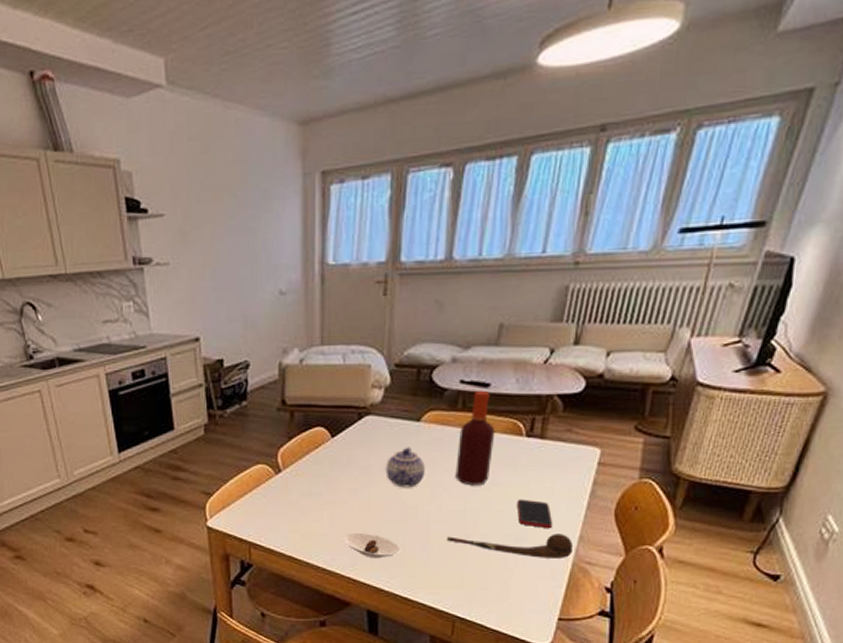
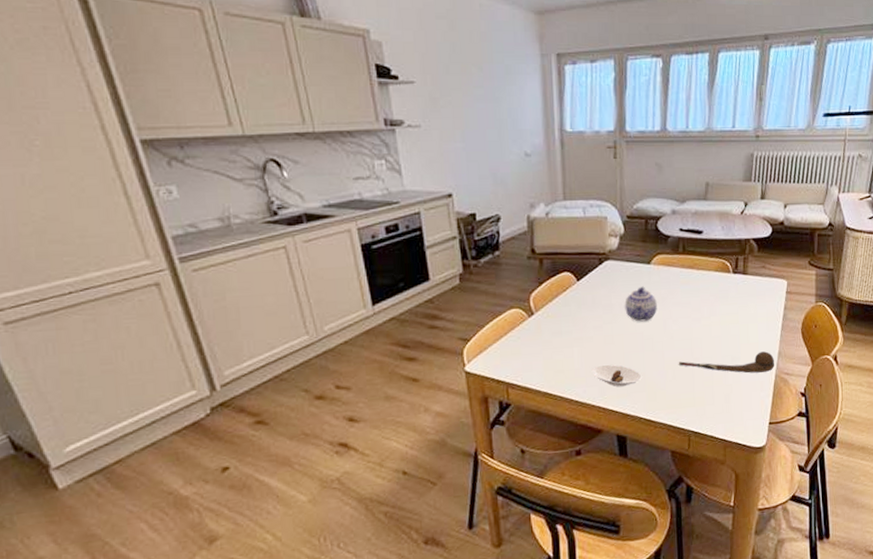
bottle: present [455,390,496,486] -> none [681,236,710,317]
cell phone: present [517,499,553,529] -> none [731,324,759,349]

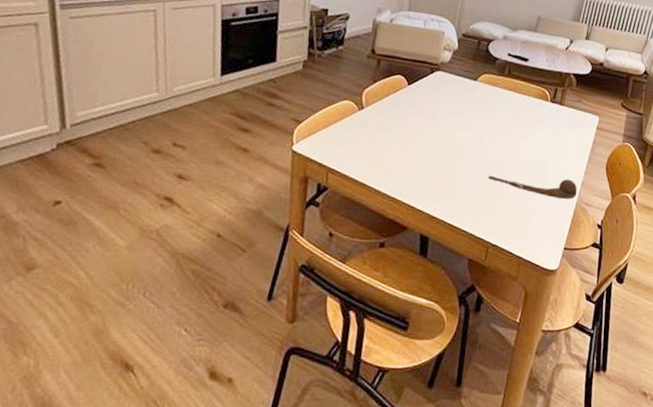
saucer: present [591,364,642,387] -> none [407,166,453,190]
teapot: present [624,286,657,322] -> none [447,100,477,133]

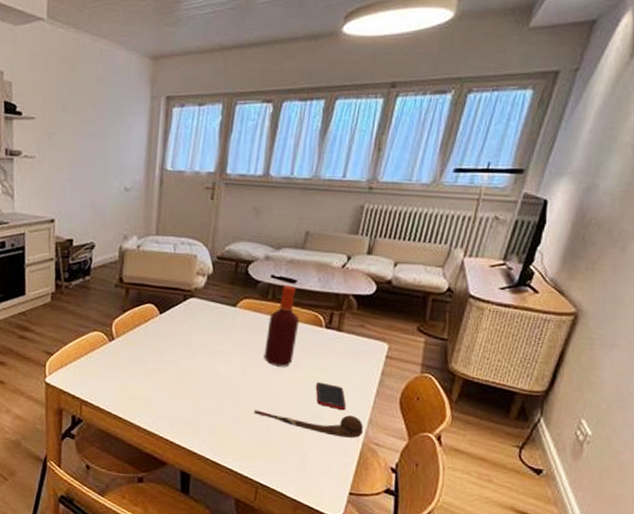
bottle: none [498,63,530,136] -> present [264,285,300,367]
cell phone: none [541,149,565,175] -> present [316,381,347,411]

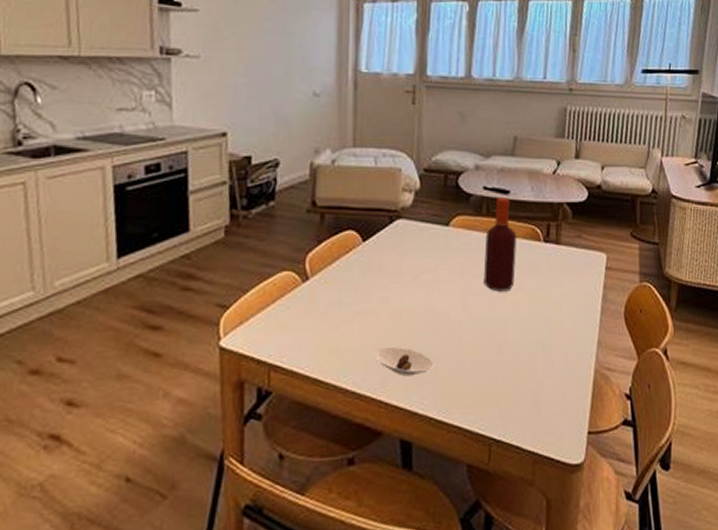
saucer: none [163,399,214,425] -> present [373,346,434,377]
spoon: present [253,410,364,438] -> none [478,339,594,367]
cell phone: present [316,381,347,411] -> none [542,304,574,335]

